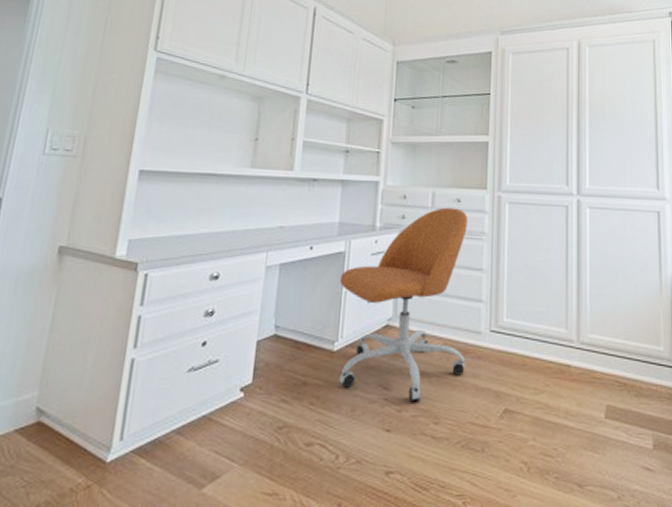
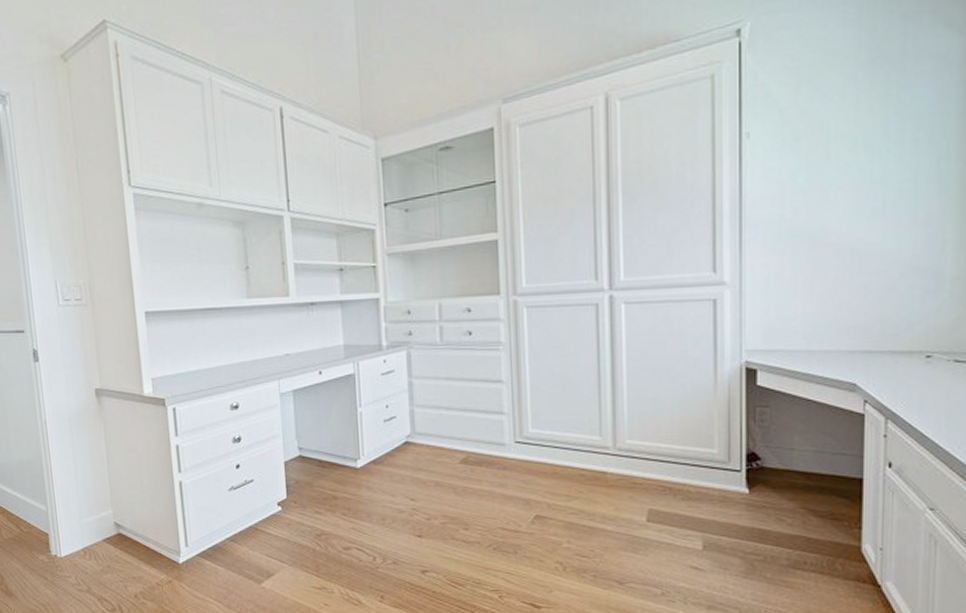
office chair: present [338,207,469,403] -> none [353,318,491,512]

